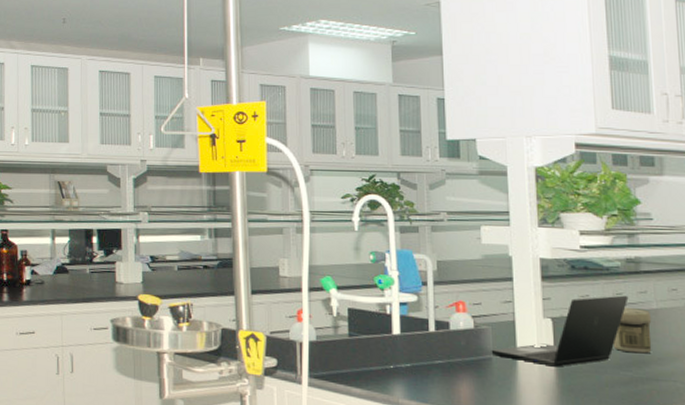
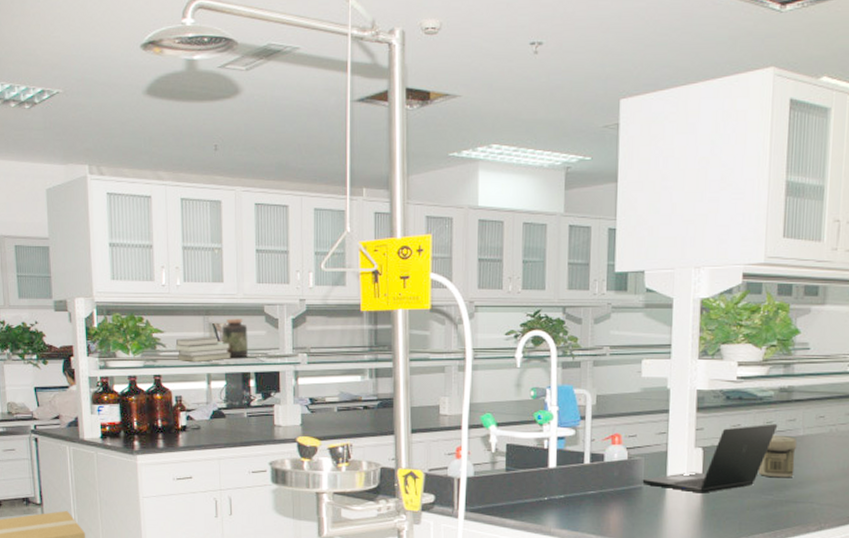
books: none [22,193,75,218] -> present [175,336,231,362]
jar: none [66,177,91,215] -> present [221,318,248,358]

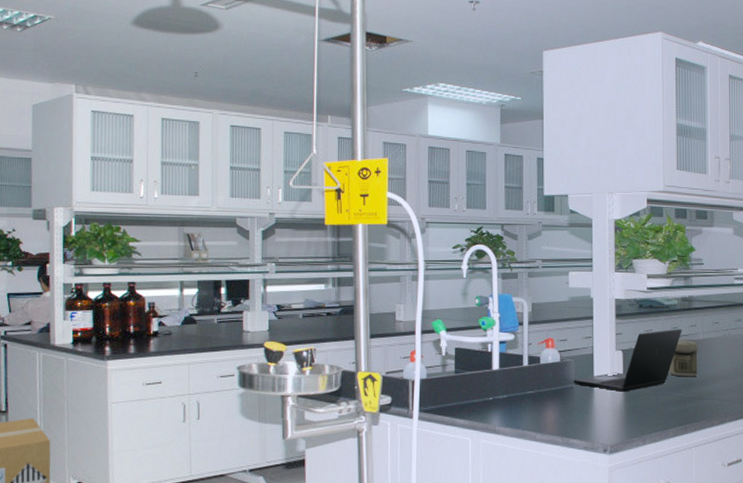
books: present [175,336,231,362] -> none [150,246,204,270]
jar: present [221,318,248,358] -> none [195,229,220,267]

